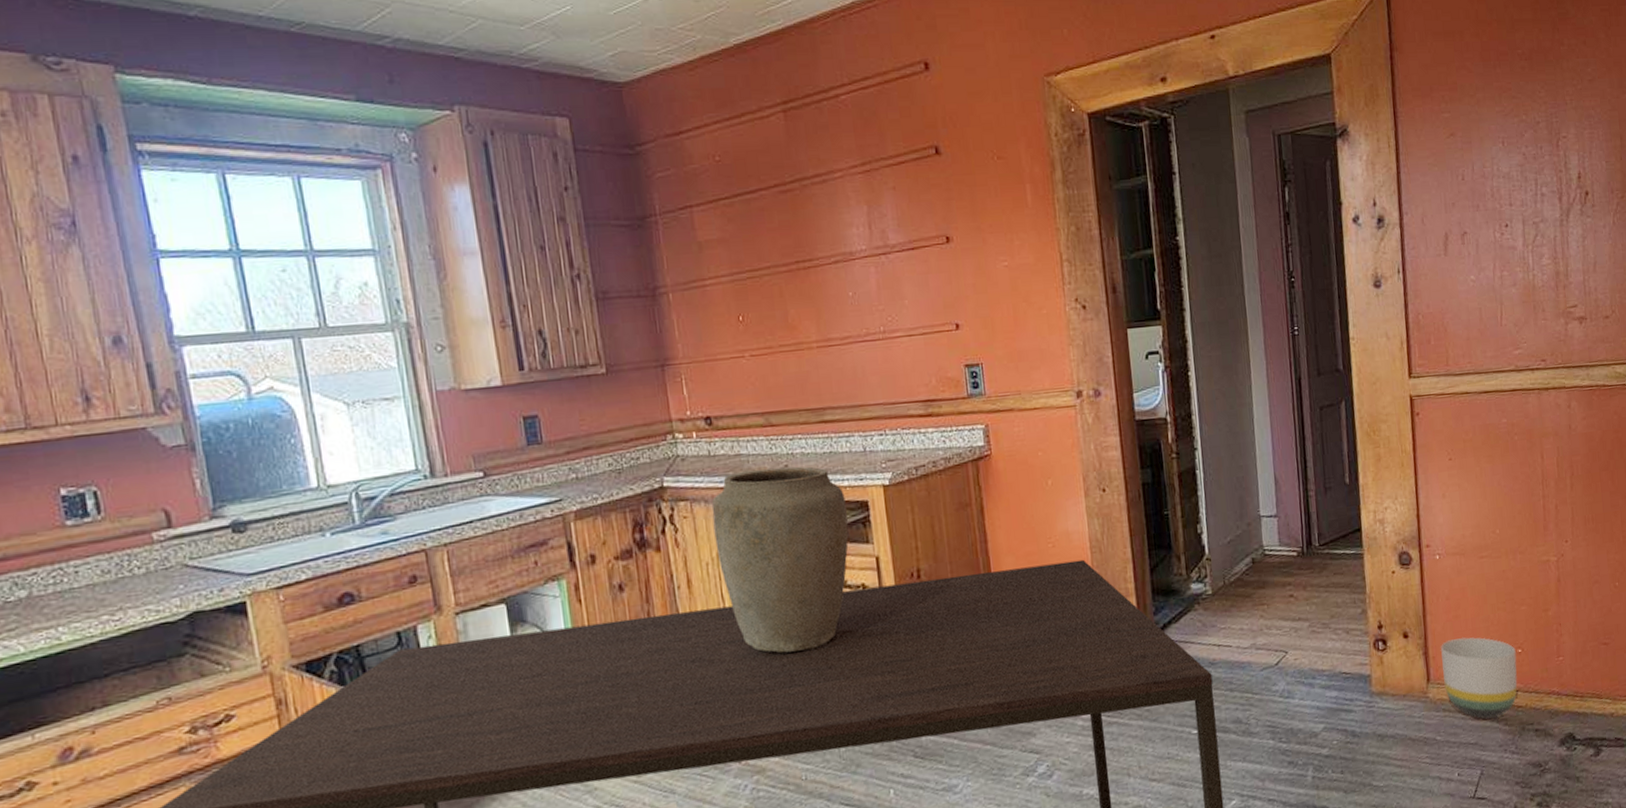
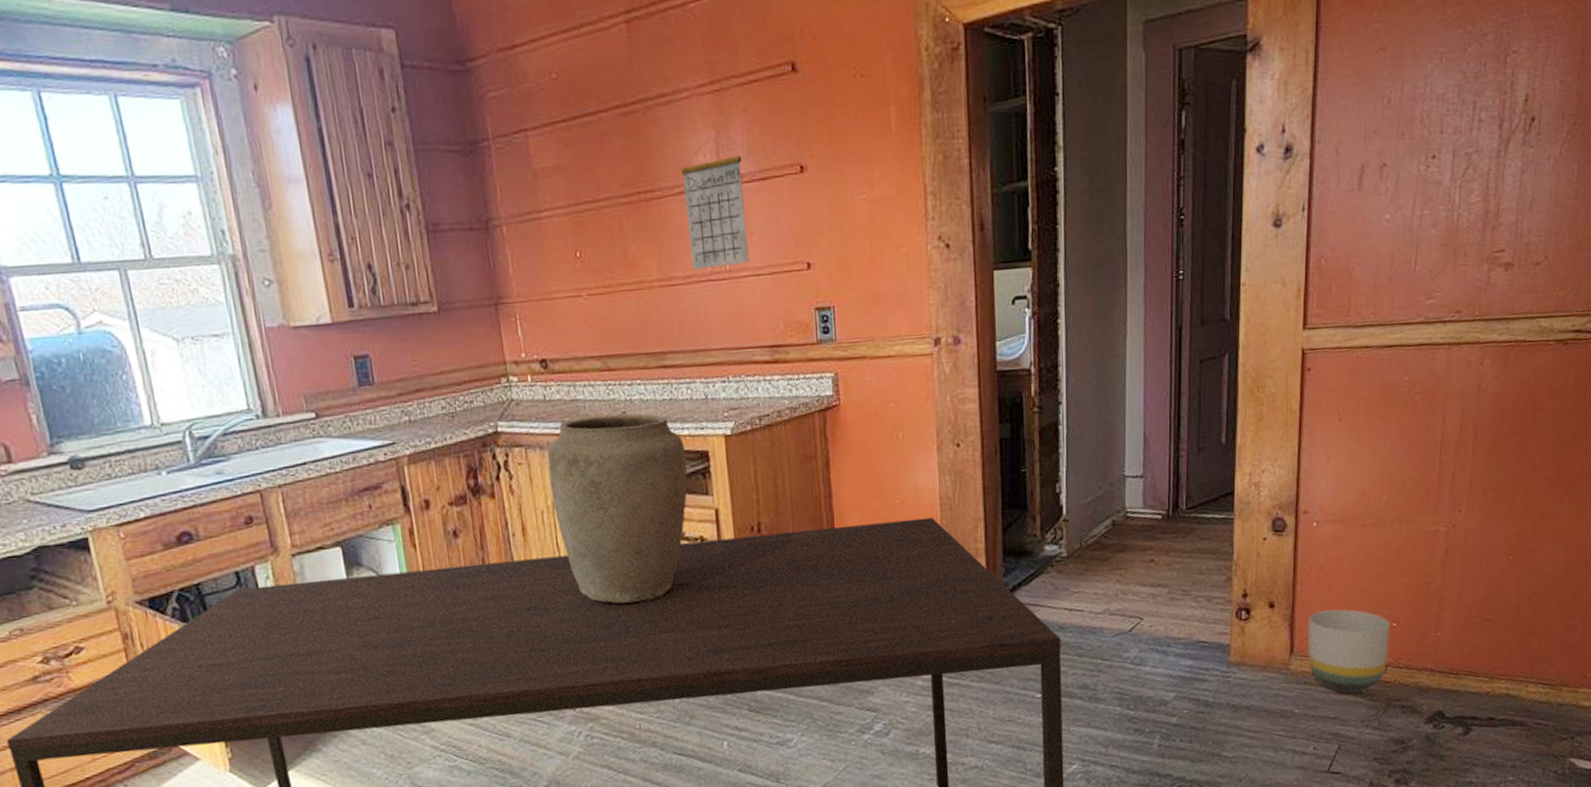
calendar: none [835,212,903,331] -> present [680,137,750,269]

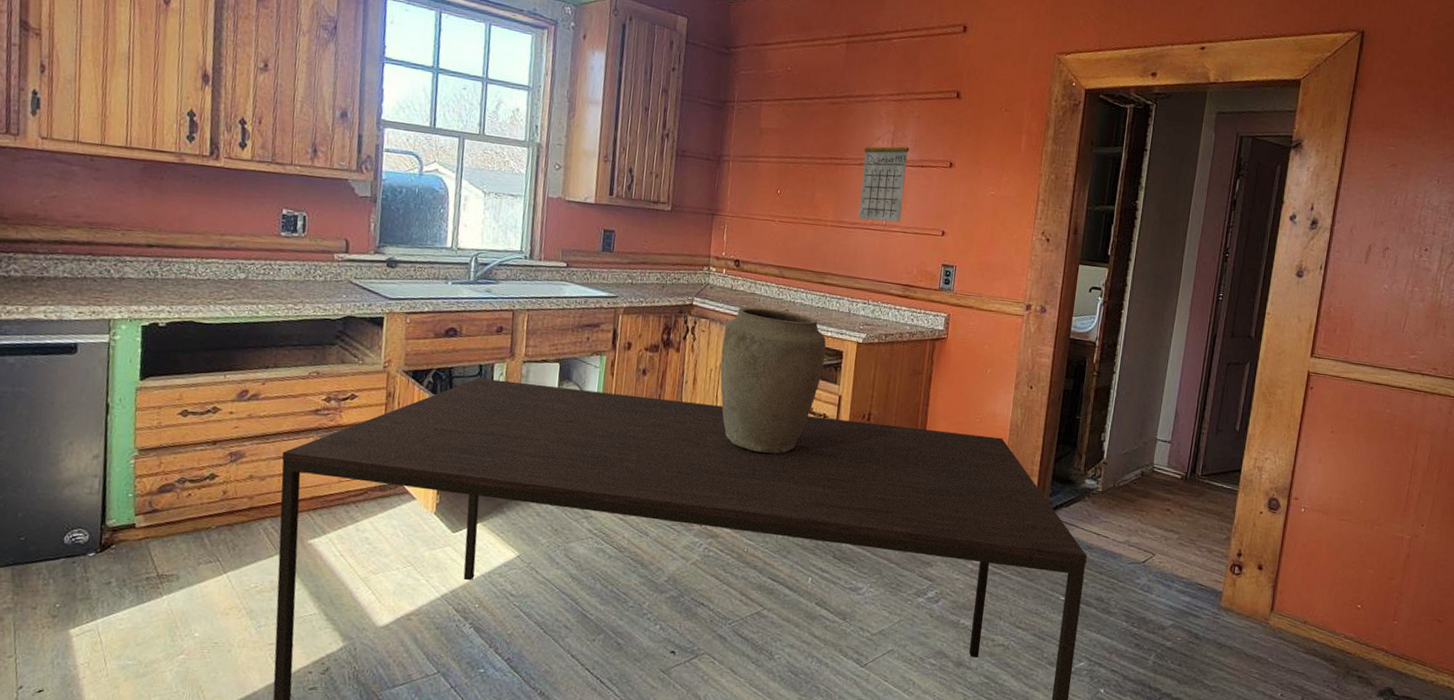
planter: present [1307,609,1390,694] -> none [1285,581,1356,657]

